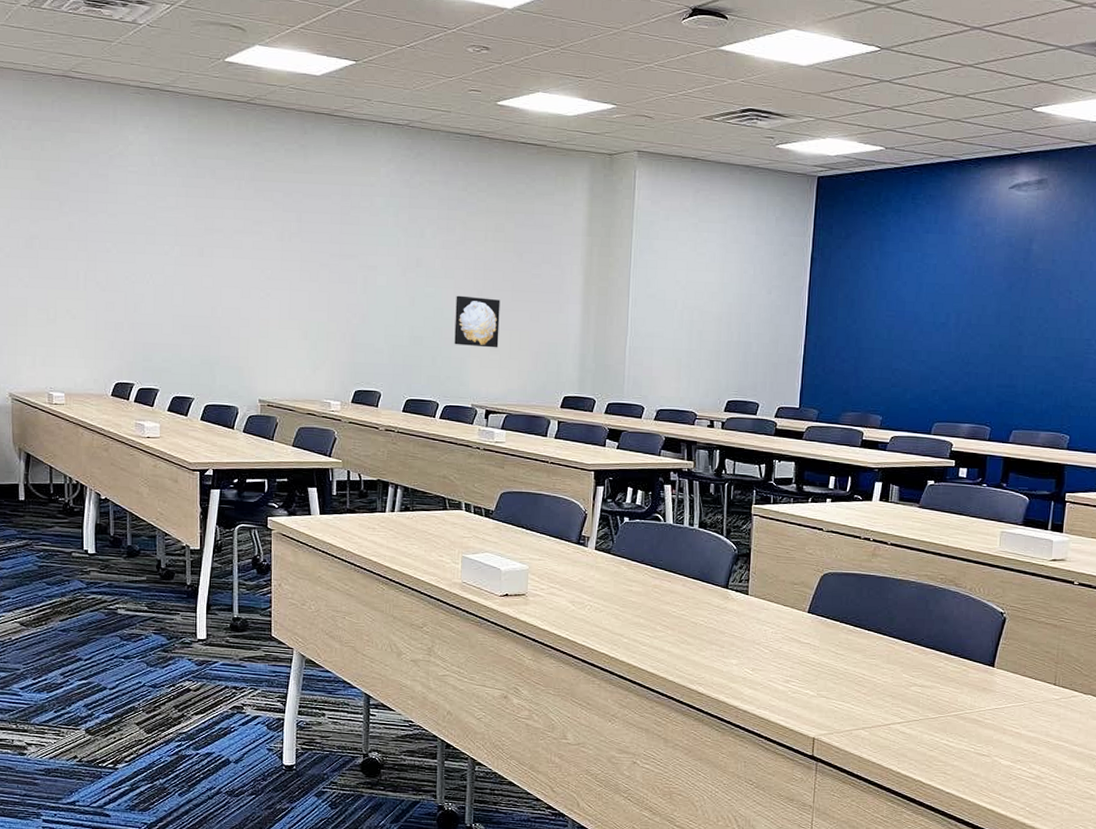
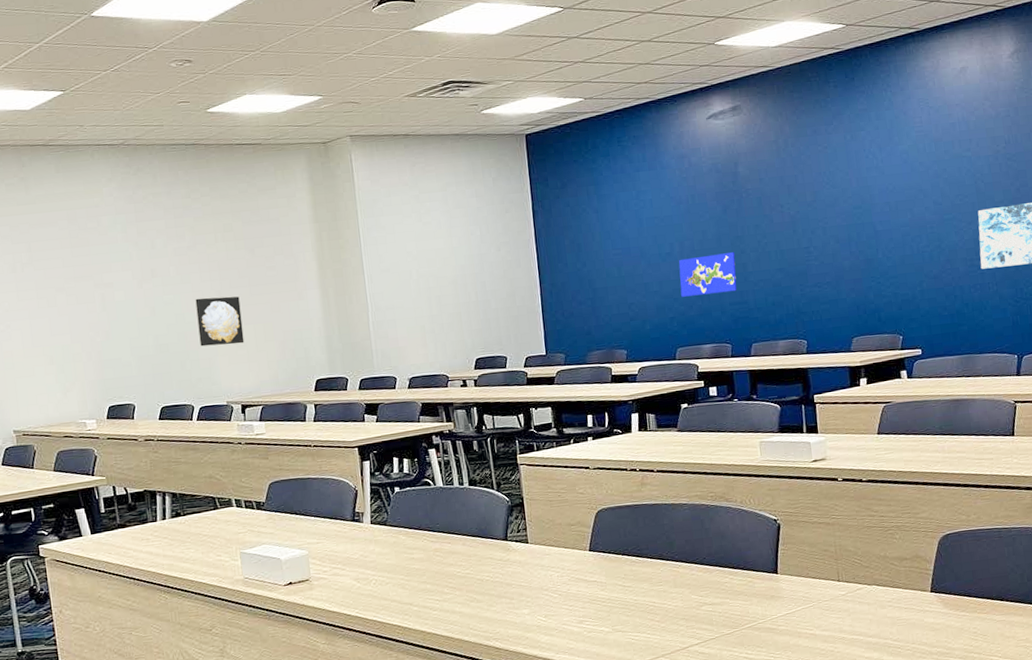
world map: none [948,331,1012,374] -> present [678,252,737,297]

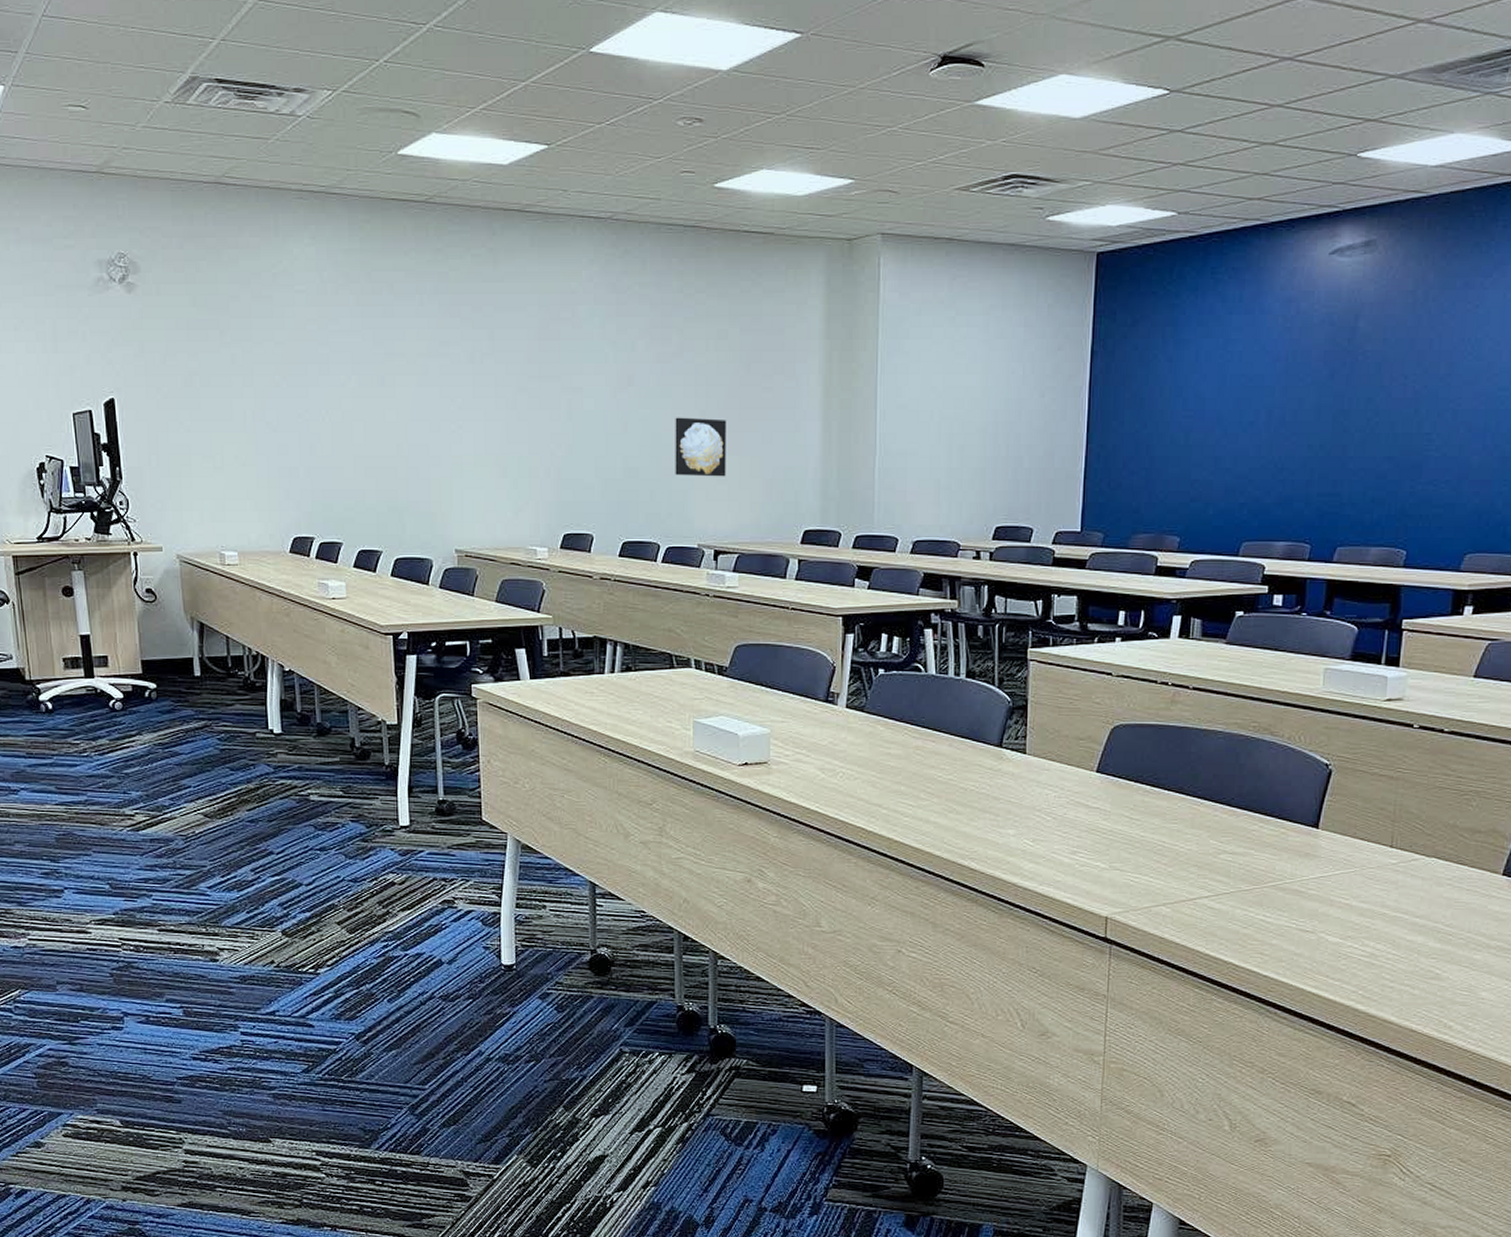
world map: present [678,252,737,297] -> none [1258,430,1334,479]

